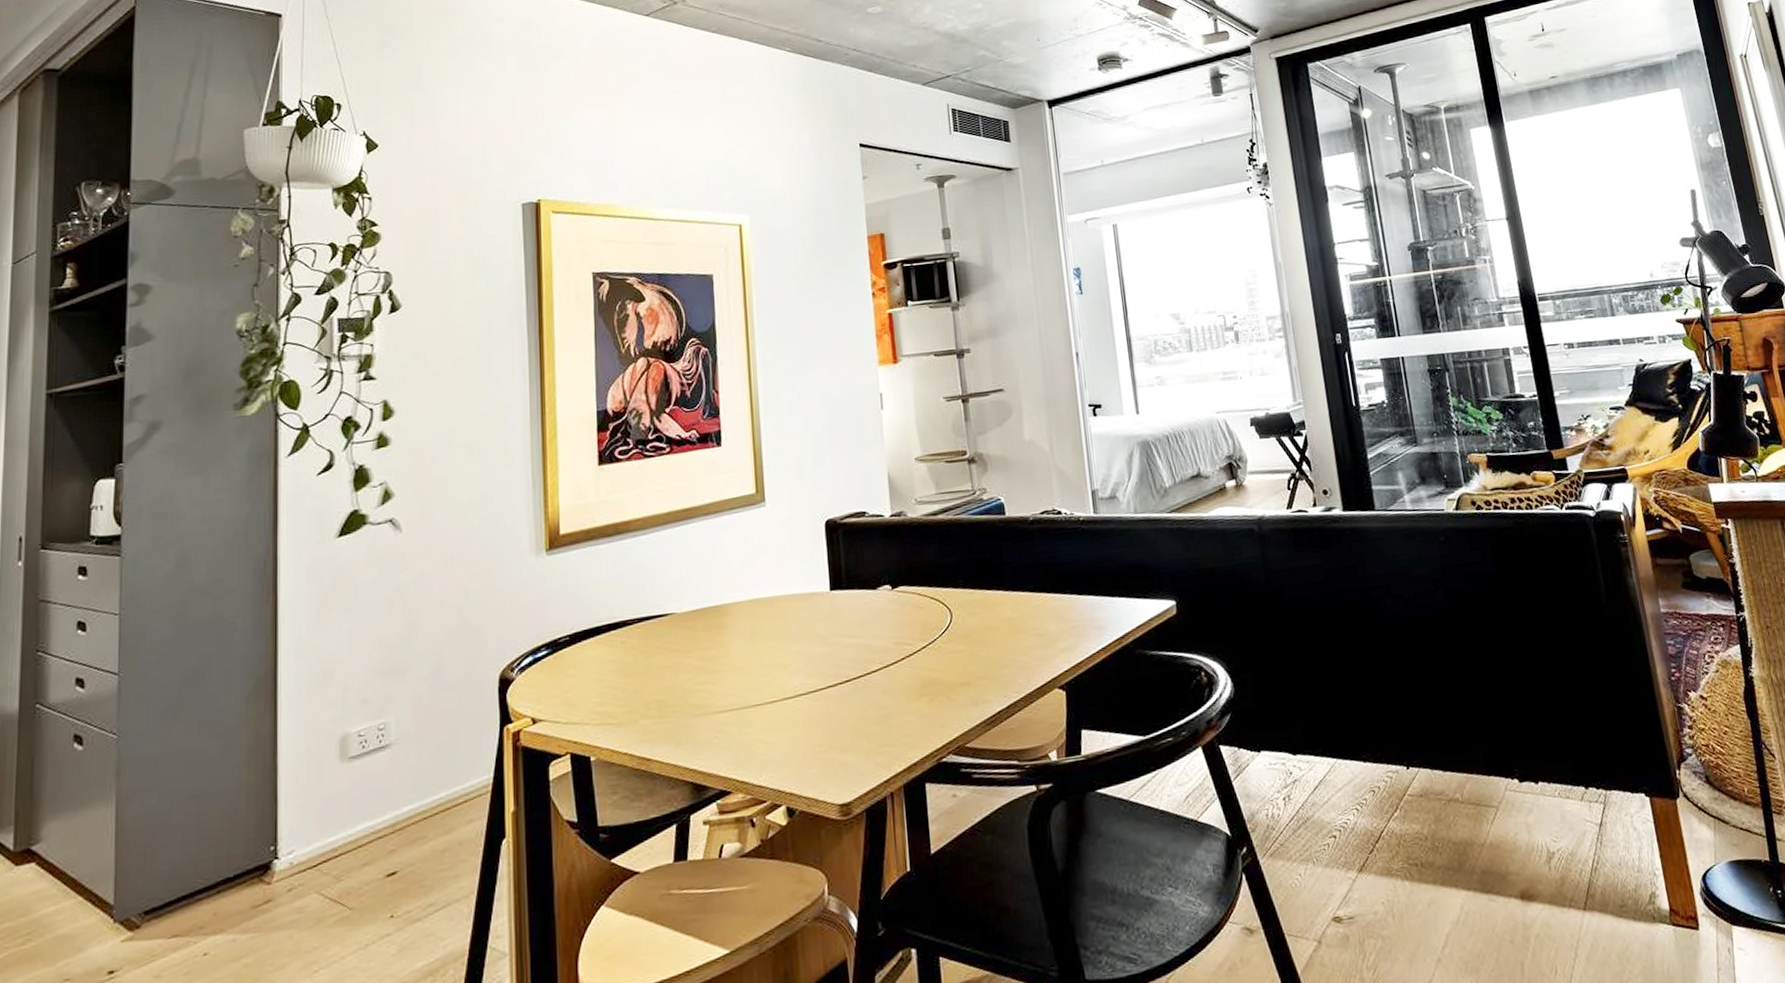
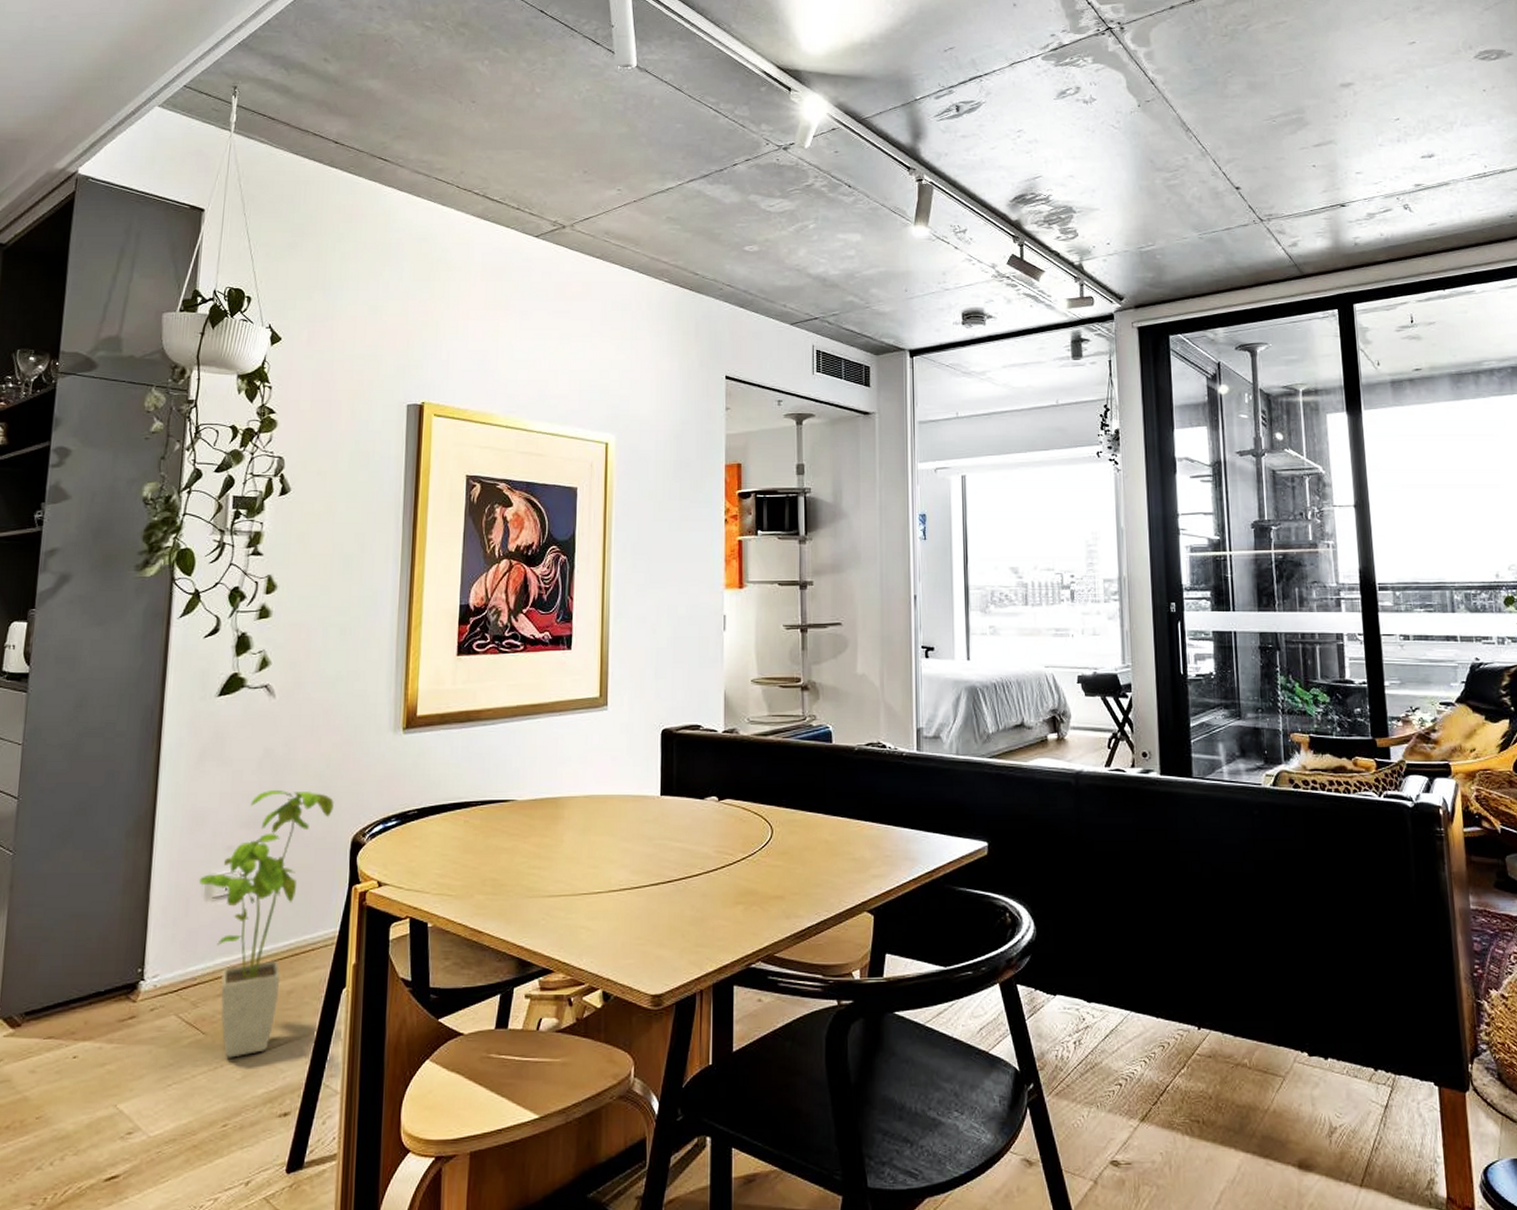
house plant: none [331,629,476,933] -> present [198,790,334,1058]

